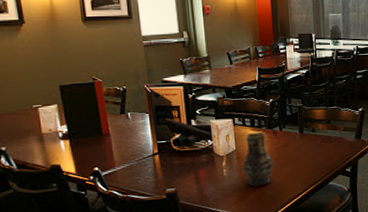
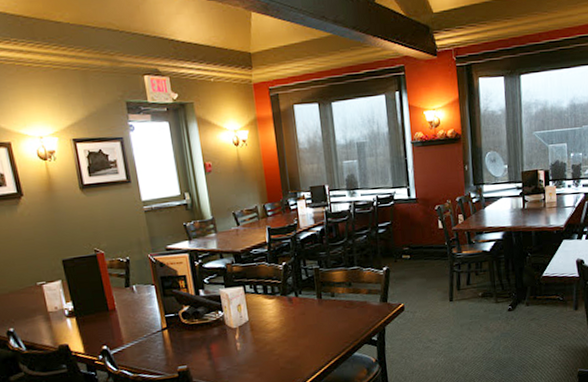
vase: present [242,131,274,187] -> none [256,299,291,361]

